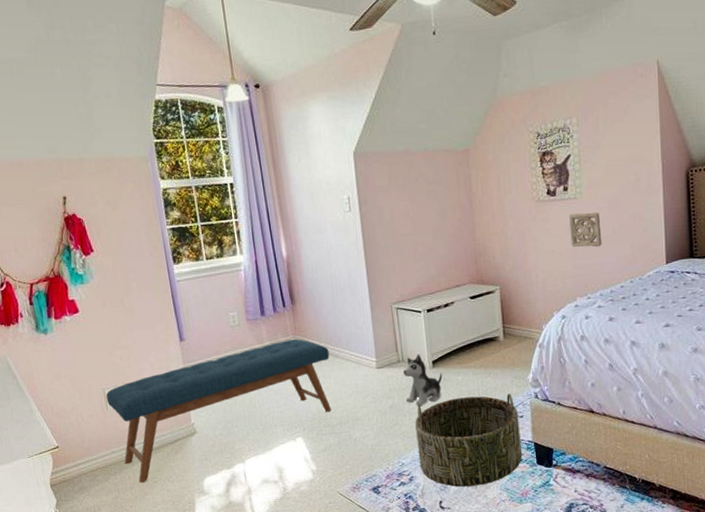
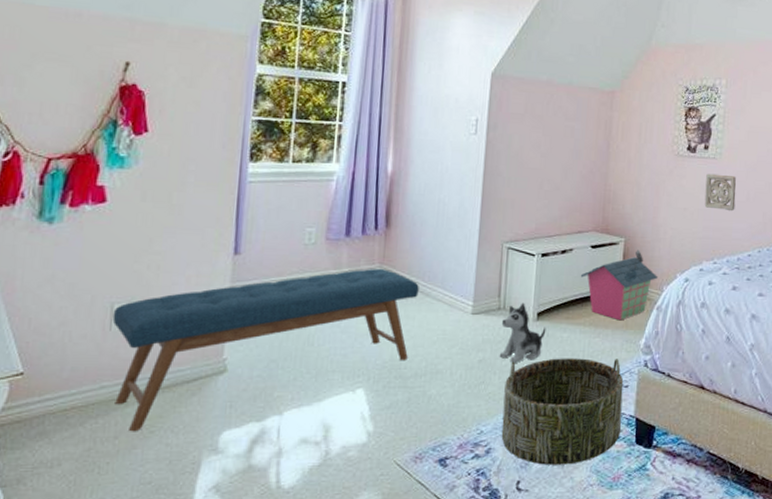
toy house: none [464,295,537,360] -> present [580,249,659,321]

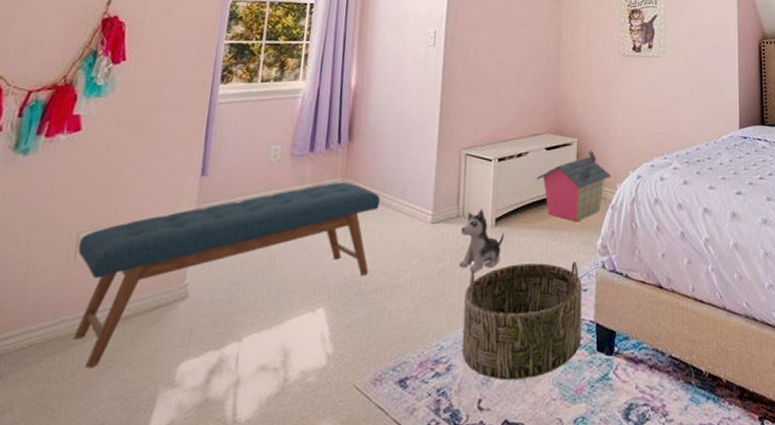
wall ornament: present [704,173,736,212] -> none [651,71,681,107]

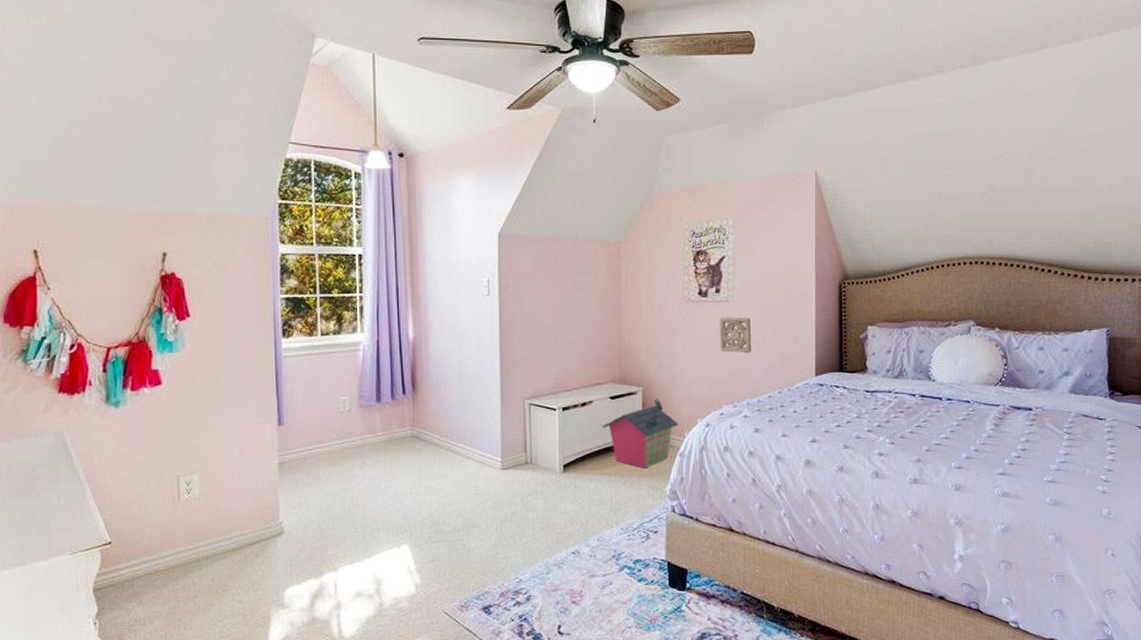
bench: present [73,183,380,369] -> none [179,431,449,591]
plush toy: present [458,209,505,272] -> none [530,456,573,514]
basket: present [461,261,582,380] -> none [538,506,653,610]
wall ornament: none [651,71,681,107] -> present [720,317,752,354]

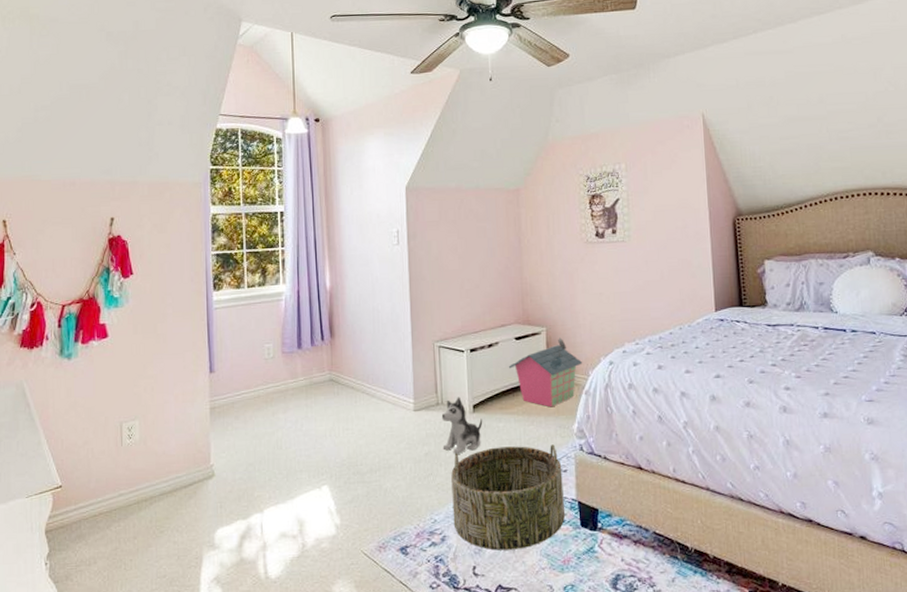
plush toy: none [530,456,573,514] -> present [441,396,483,454]
basket: none [538,506,653,610] -> present [451,444,565,550]
wall ornament: present [720,317,752,354] -> none [617,256,650,292]

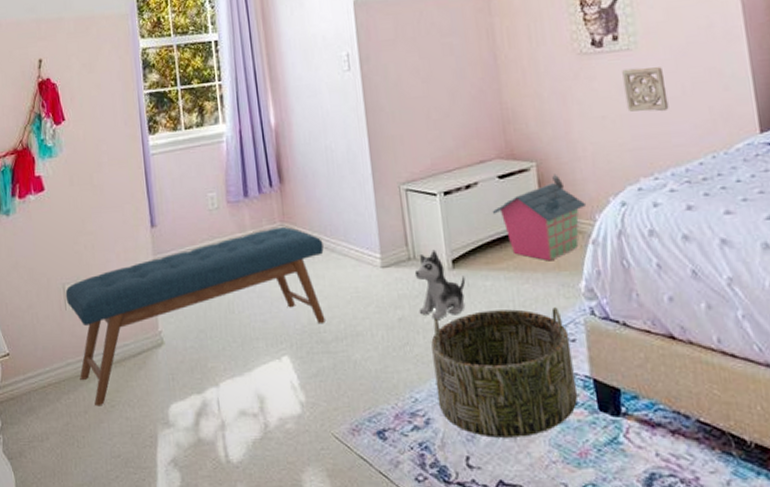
bench: none [122,375,365,533] -> present [65,227,325,407]
wall ornament: none [617,256,650,292] -> present [622,67,669,112]

